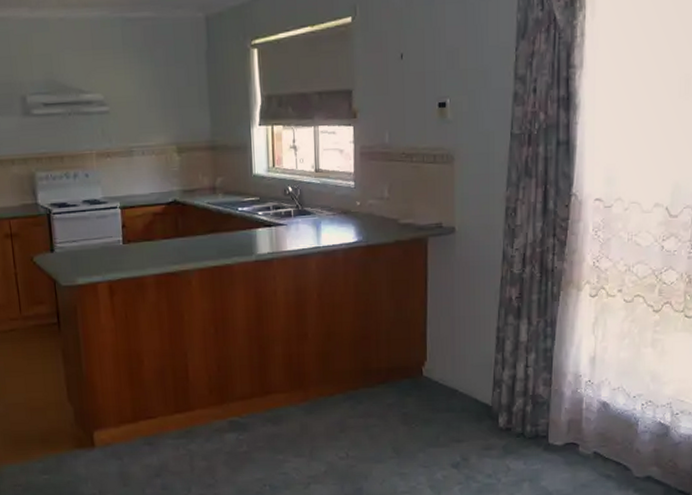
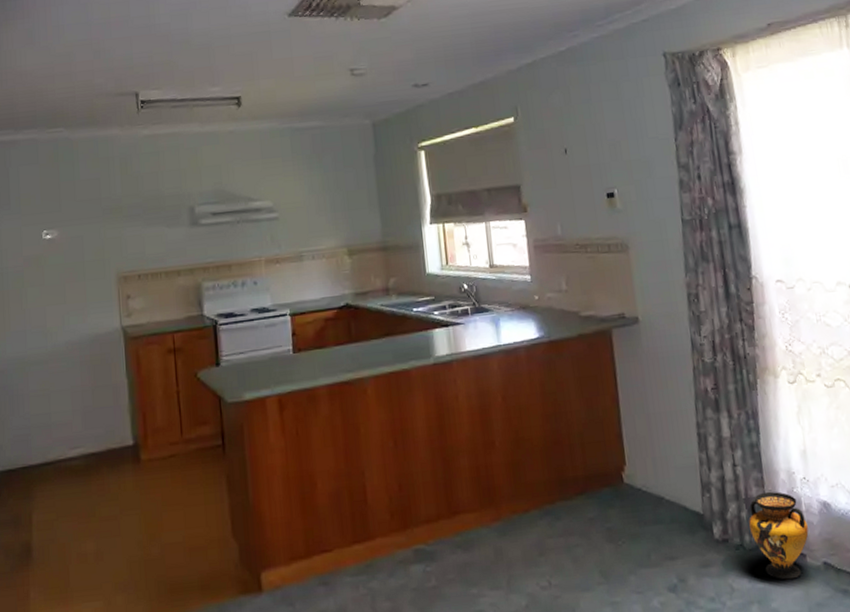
vase: none [532,391,585,464] -> present [749,492,809,580]

